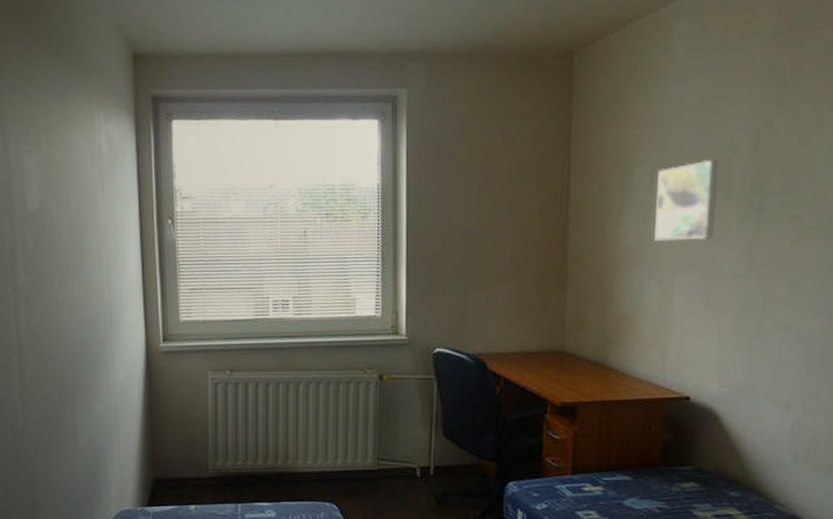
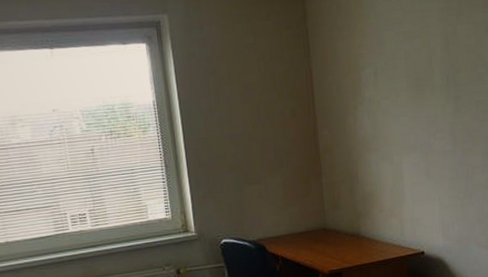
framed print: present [654,159,719,241] -> none [379,60,426,130]

